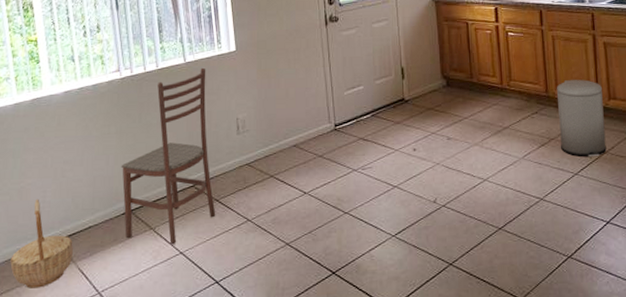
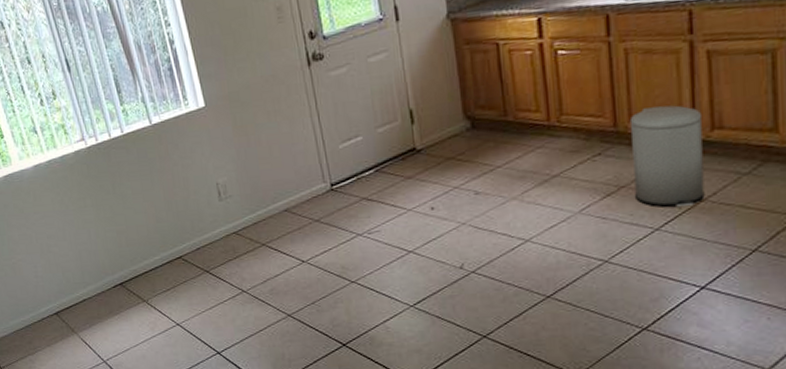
basket: present [10,198,73,288] -> none [18,274,74,357]
dining chair: present [121,67,216,244] -> none [103,129,208,316]

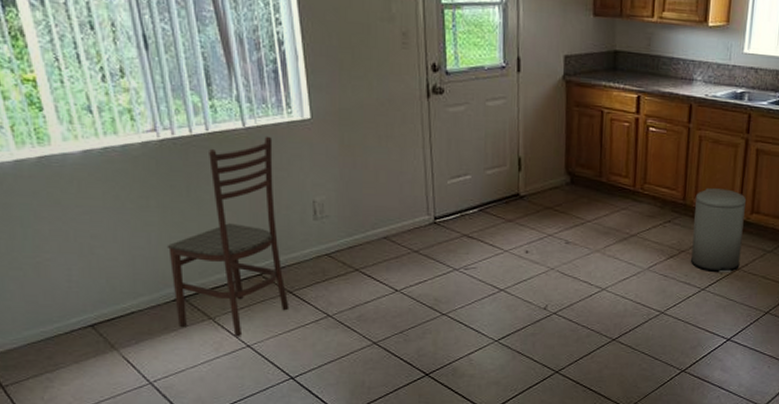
dining chair: none [103,129,208,316] -> present [166,136,289,336]

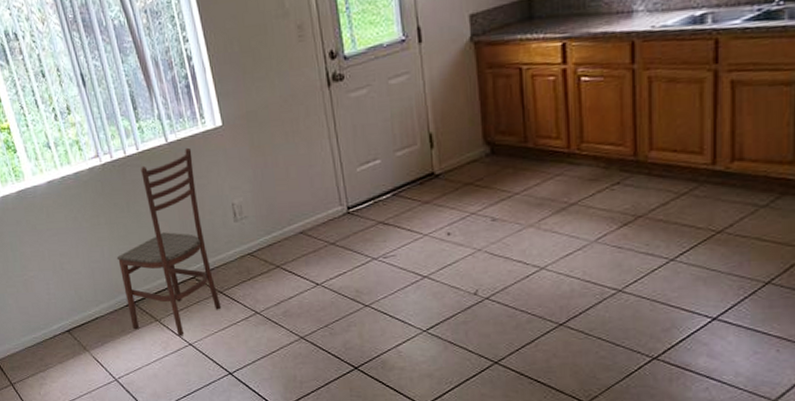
pedal bin: present [691,187,747,273] -> none [650,135,723,239]

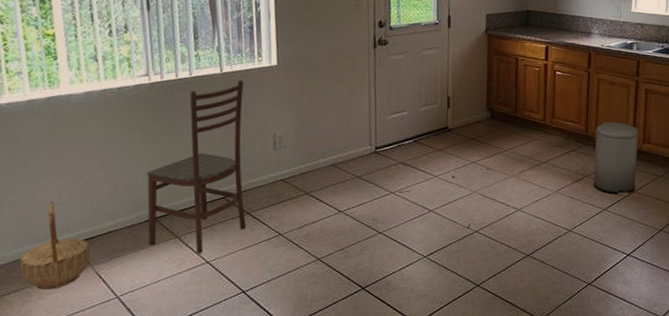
basket: none [29,291,86,374] -> present [19,200,91,289]
pedal bin: none [650,135,723,239] -> present [594,121,639,195]

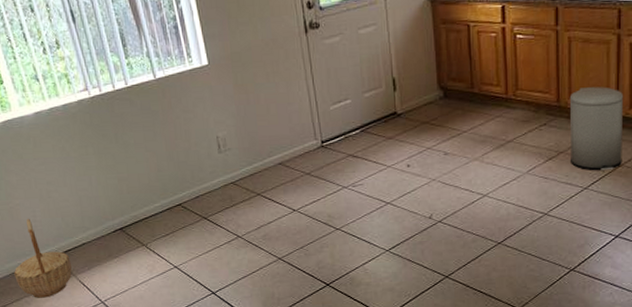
dining chair: present [146,79,247,253] -> none [104,84,206,259]

